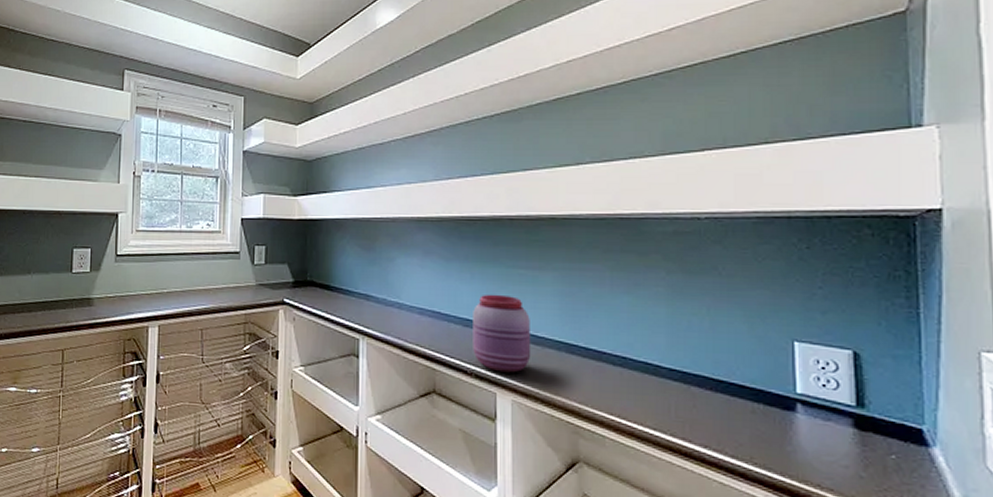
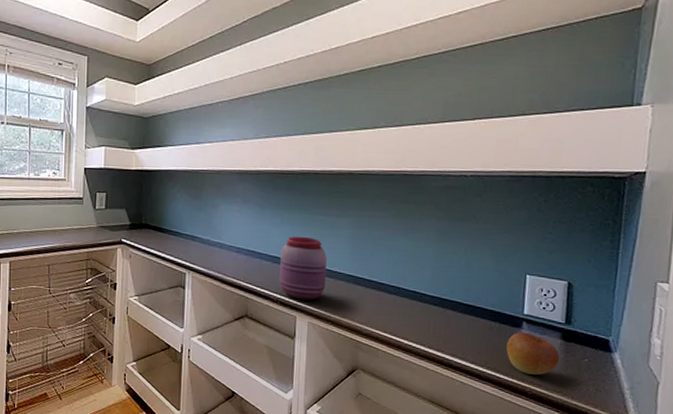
apple: none [778,417,855,476] -> present [506,332,560,375]

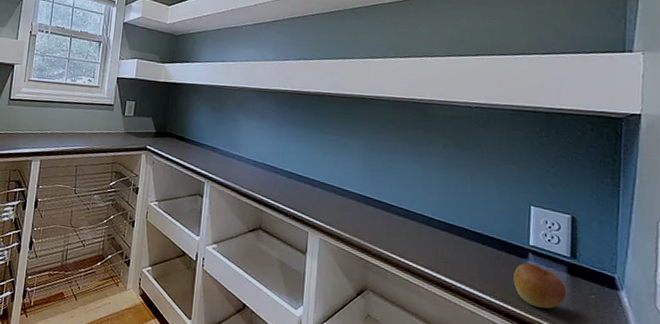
jar: present [279,236,327,300] -> none [293,153,339,217]

